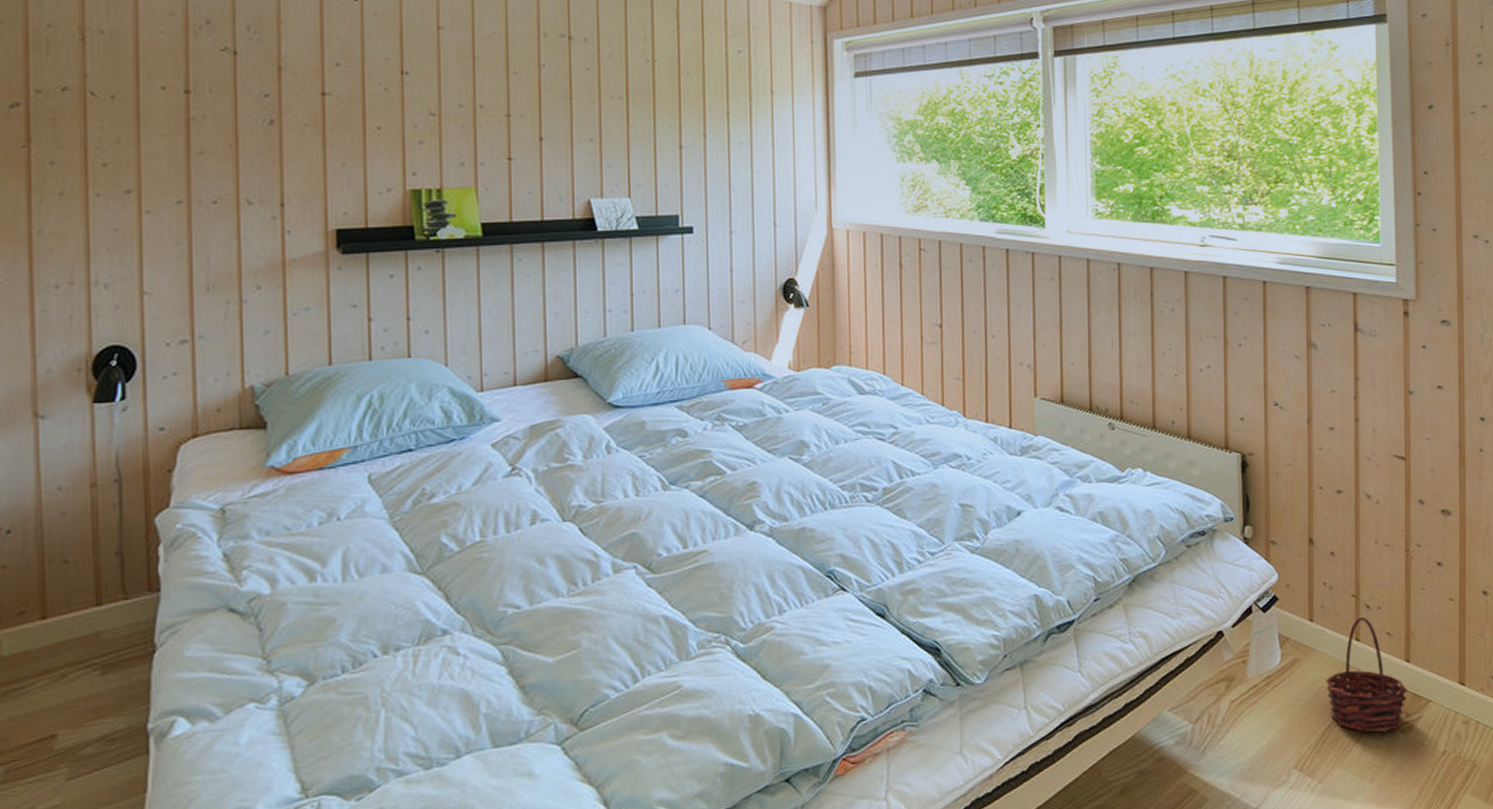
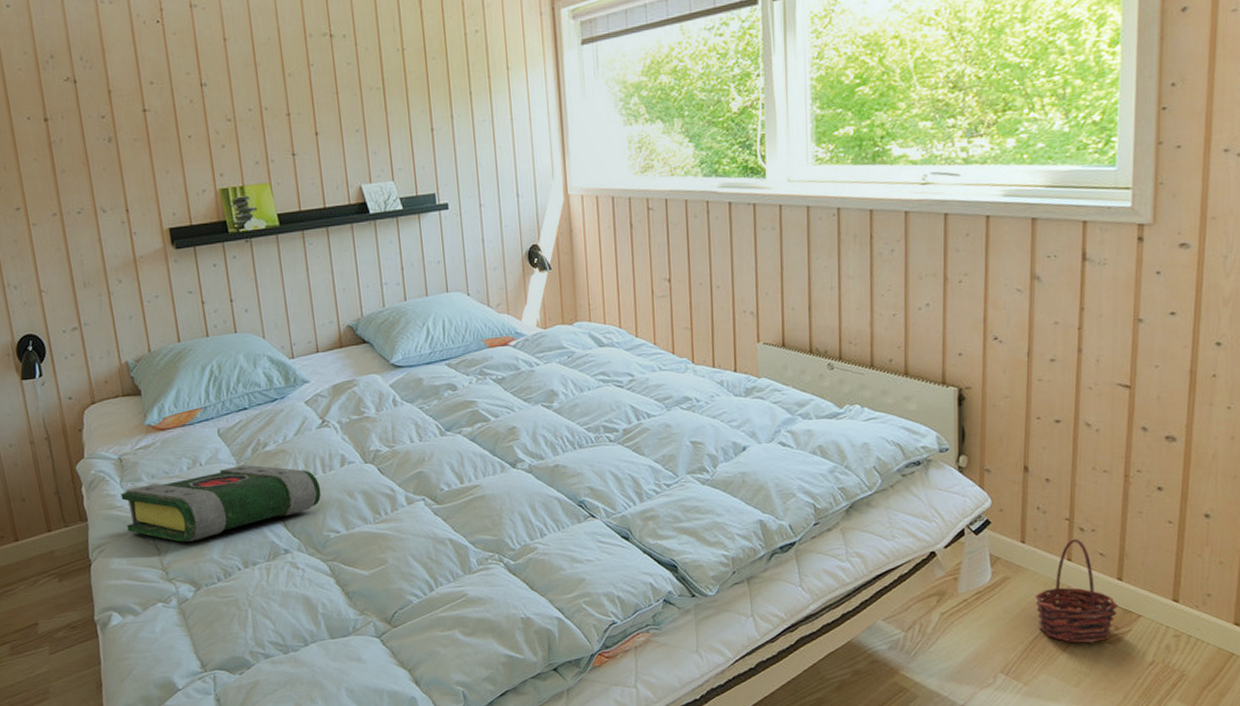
book: none [216,520,501,620] -> present [120,465,322,542]

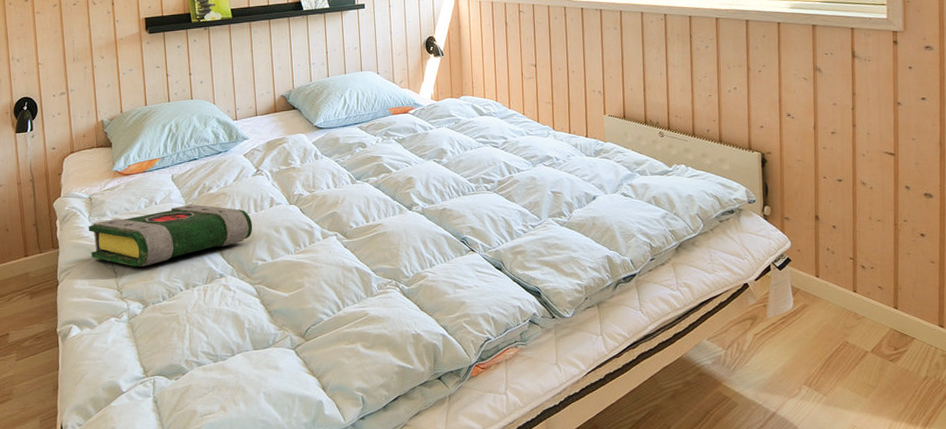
basket: present [1035,539,1119,644] -> none [829,275,896,361]

